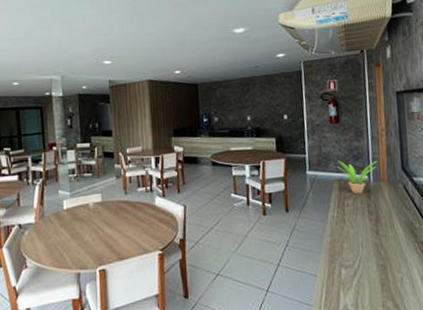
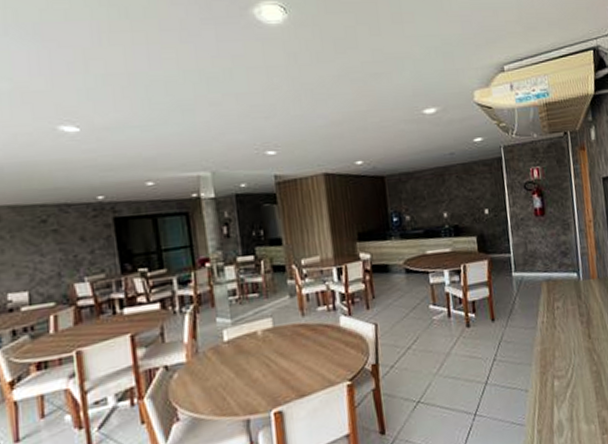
potted plant: present [337,160,377,194] -> none [544,256,586,295]

